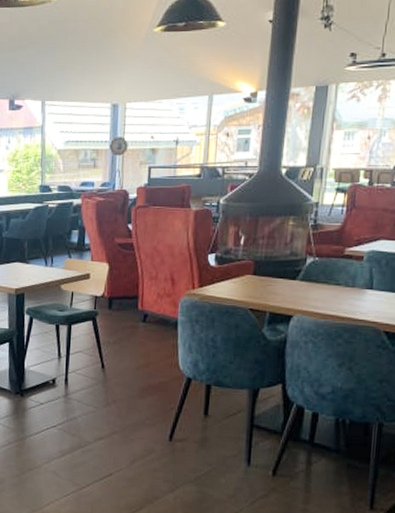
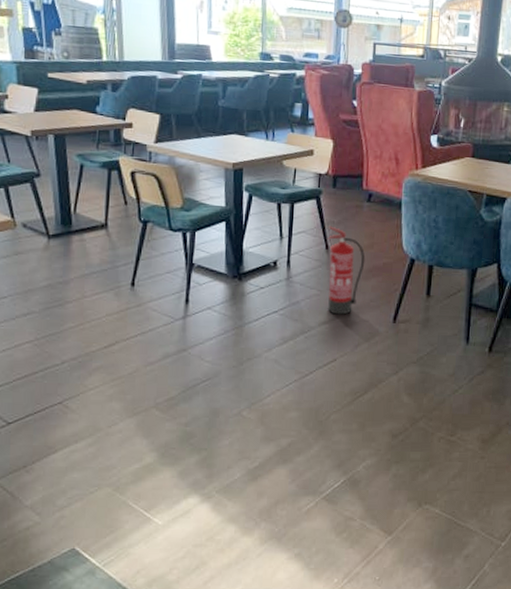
fire extinguisher: none [103,345,141,432] -> present [327,225,365,315]

